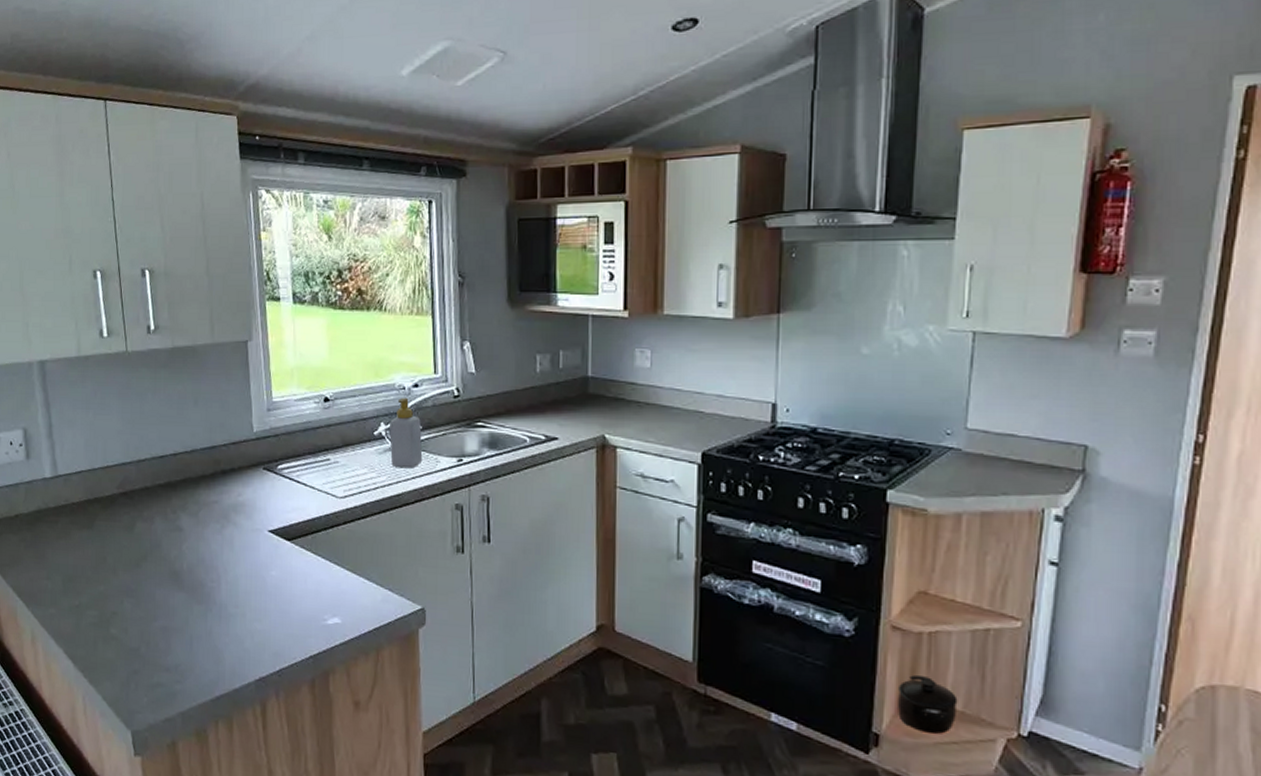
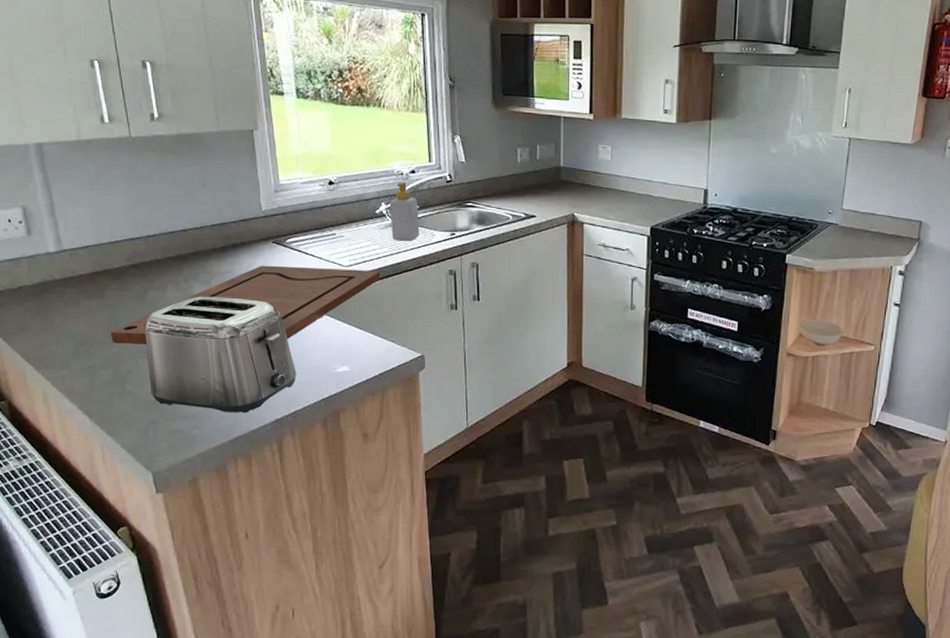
cutting board: none [98,494,378,583] -> present [111,265,381,345]
toaster: none [131,529,284,668] -> present [145,296,297,413]
saucepan: present [896,674,958,735] -> none [789,387,831,429]
bowl: none [908,580,975,618] -> present [799,319,844,346]

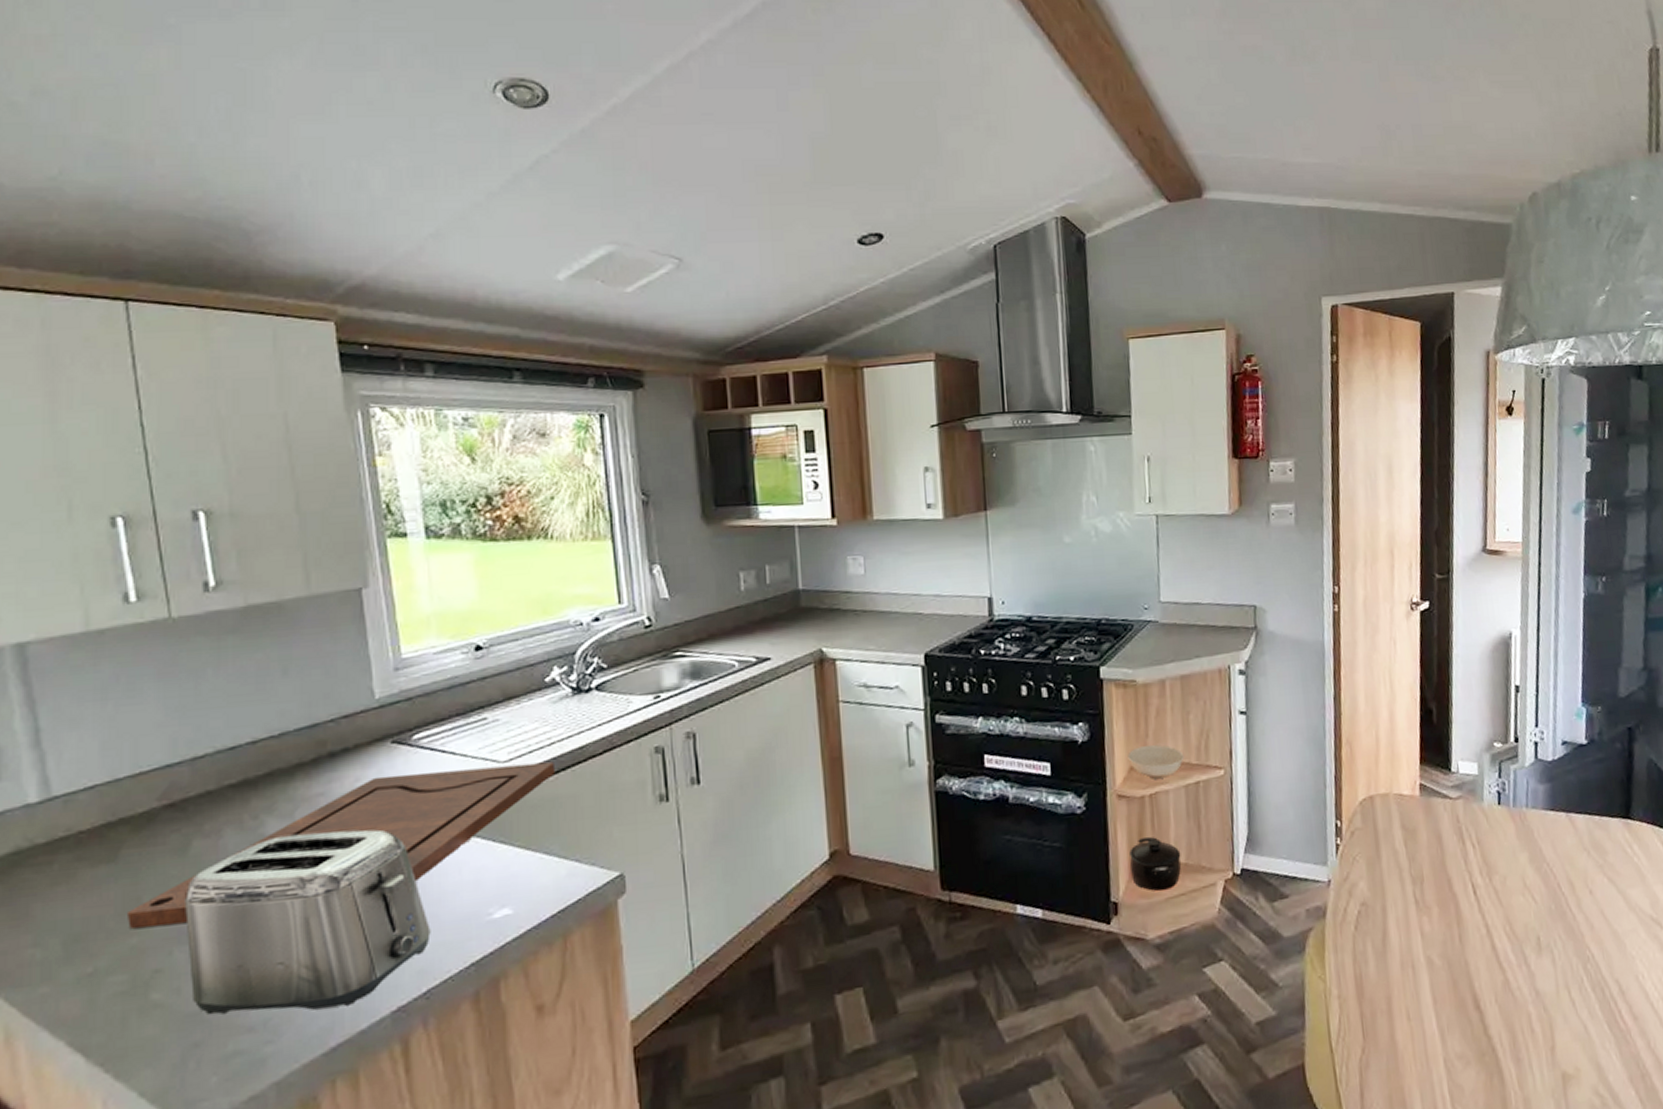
soap bottle: present [390,181,420,241] -> none [565,634,610,716]
saucepan: none [789,387,831,429] -> present [1129,836,1181,892]

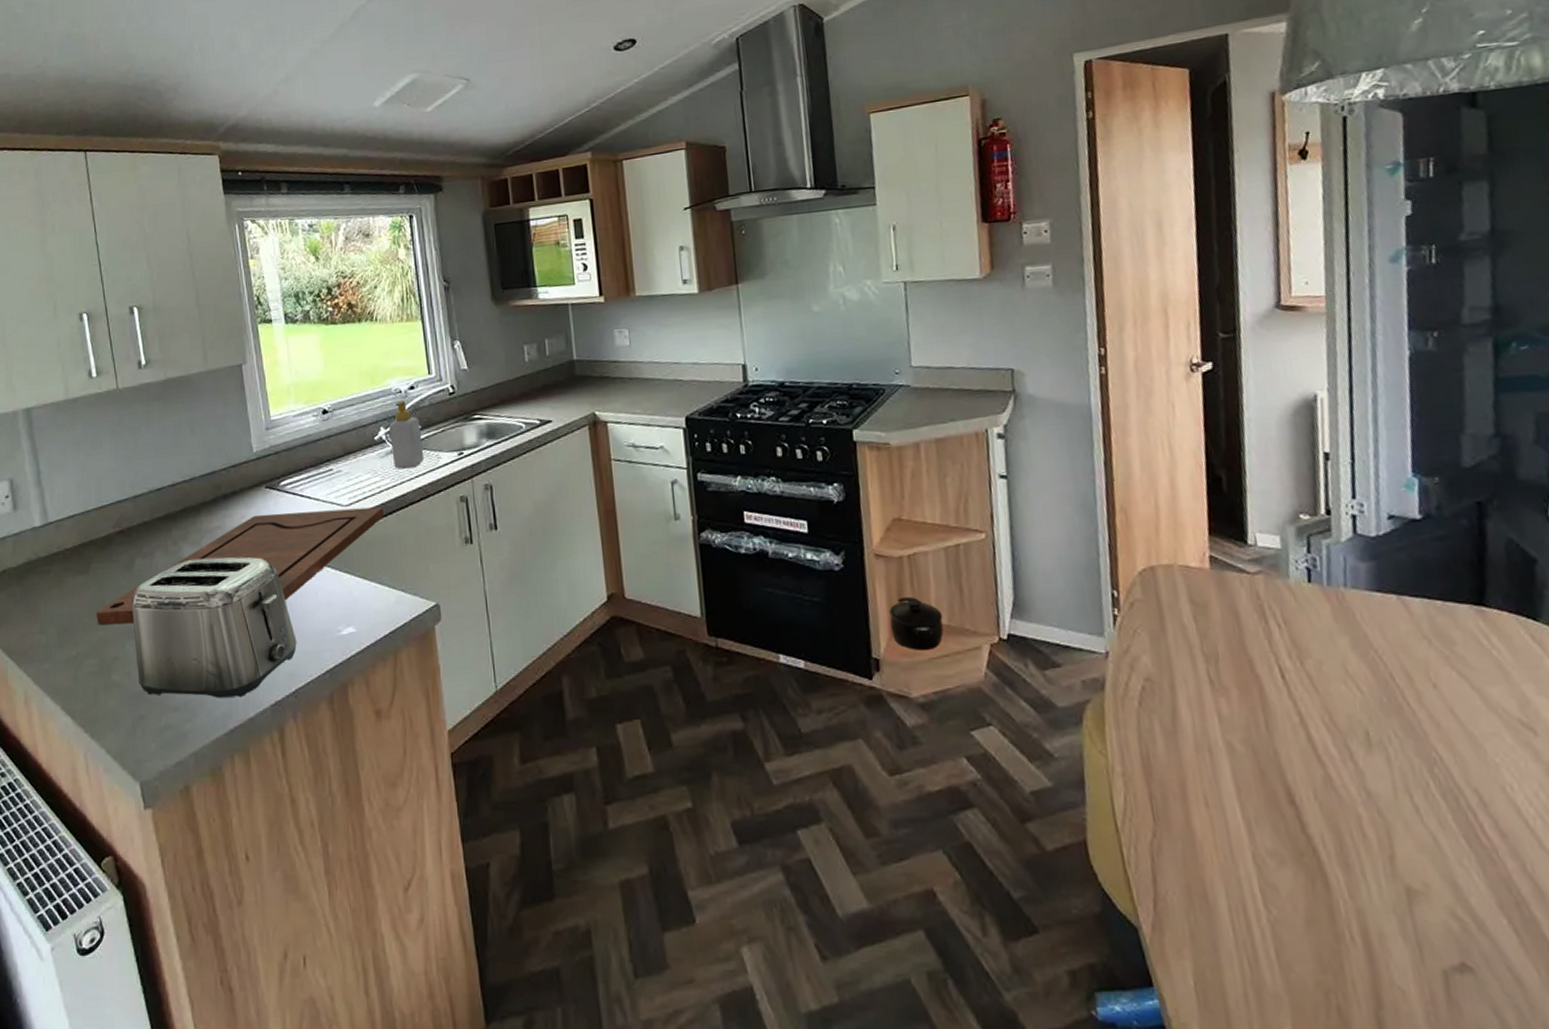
soap bottle: none [565,634,610,716] -> present [389,400,424,469]
bowl: present [1127,745,1184,779] -> none [883,507,943,540]

